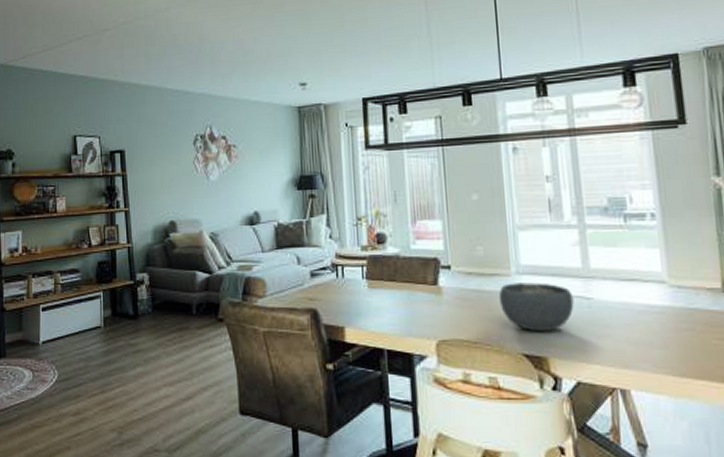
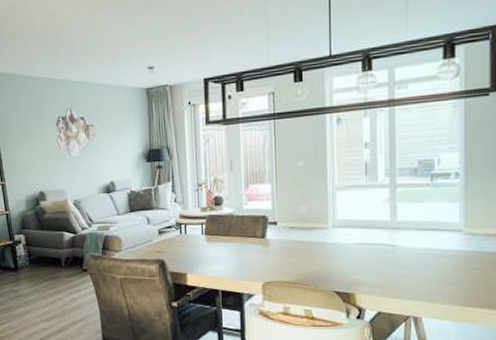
bowl: present [499,282,574,332] -> none [317,234,380,274]

